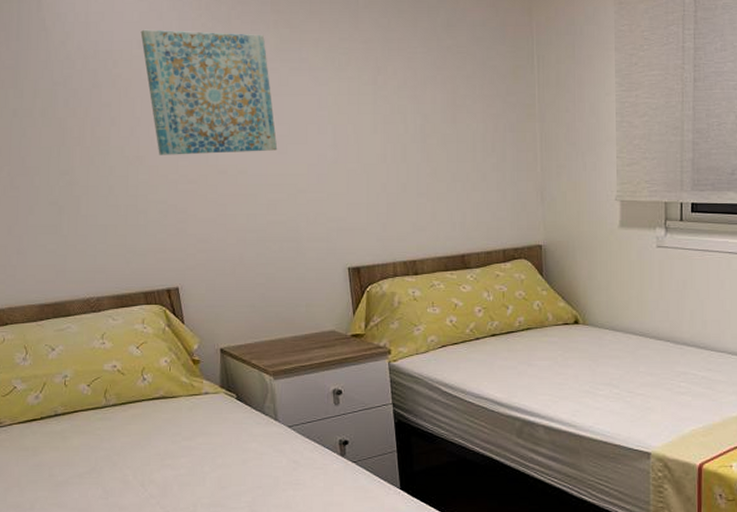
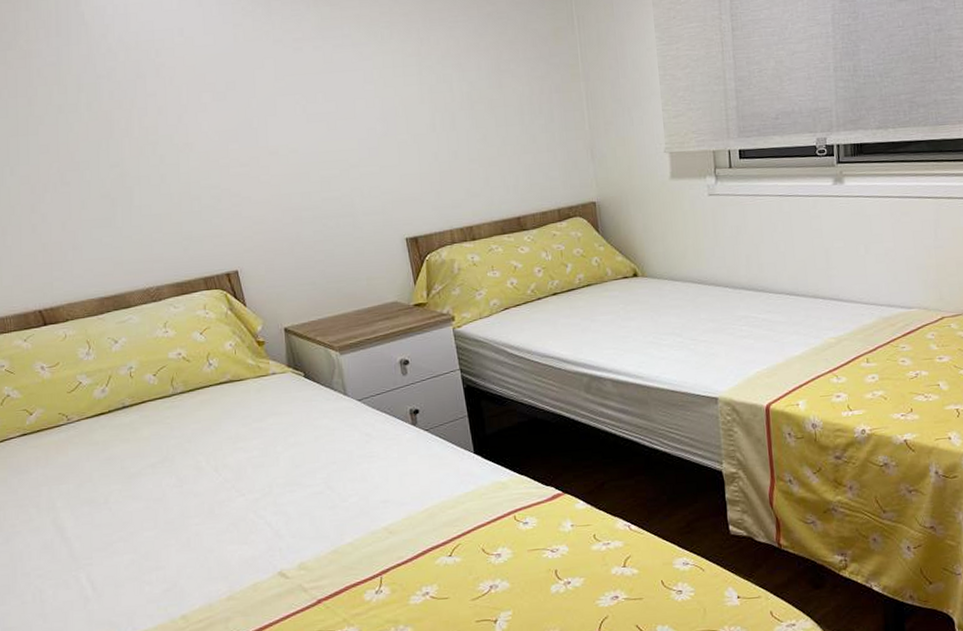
wall art: present [140,29,278,155] -> none [181,14,327,141]

